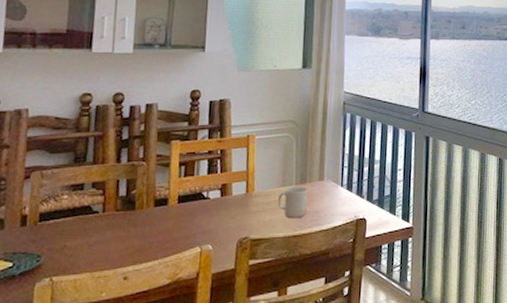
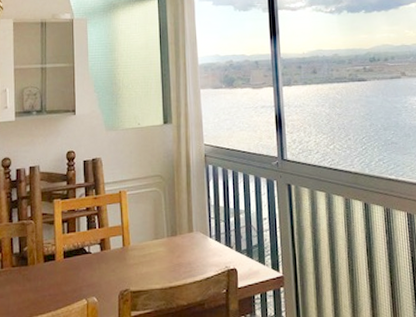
cup: present [278,186,308,219] -> none [153,239,180,271]

